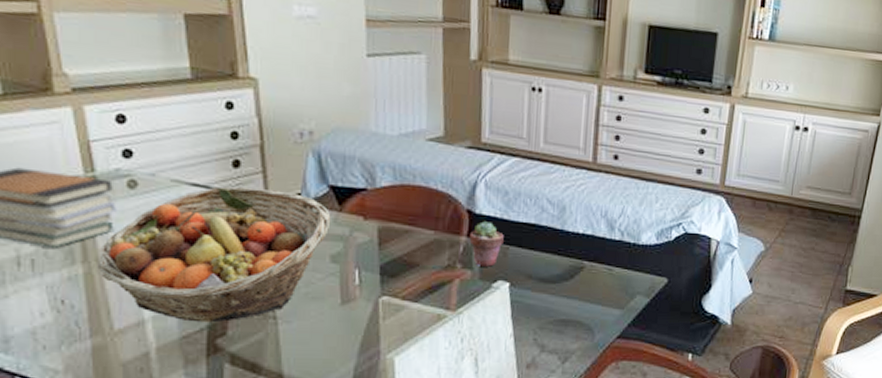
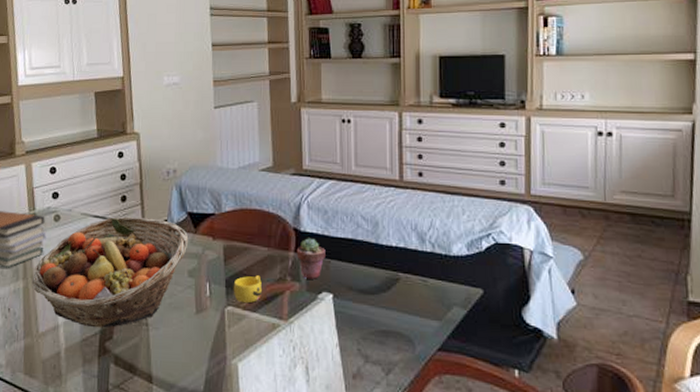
cup: none [389,262,427,293] -> present [233,275,263,303]

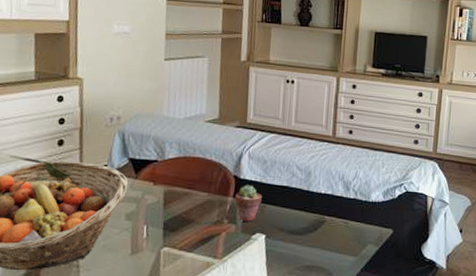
cup: present [233,275,263,303] -> none [170,218,200,244]

